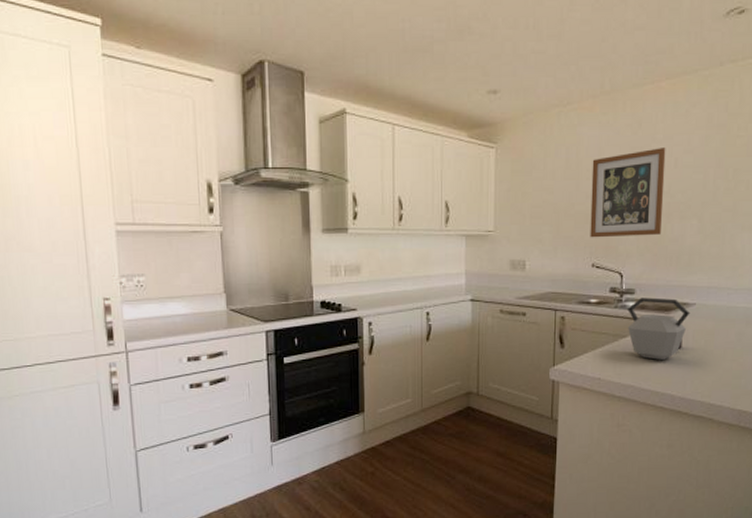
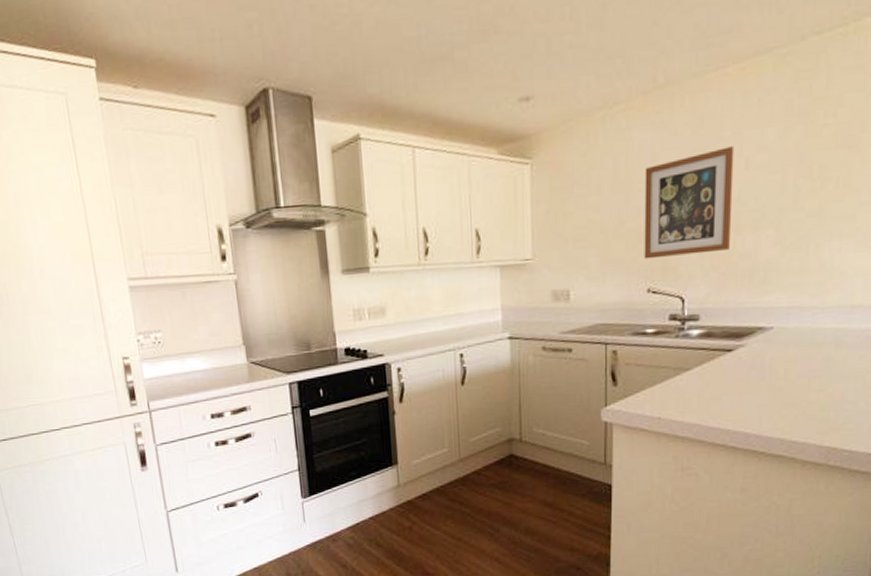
kettle: present [627,297,690,360] -> none [690,323,767,394]

